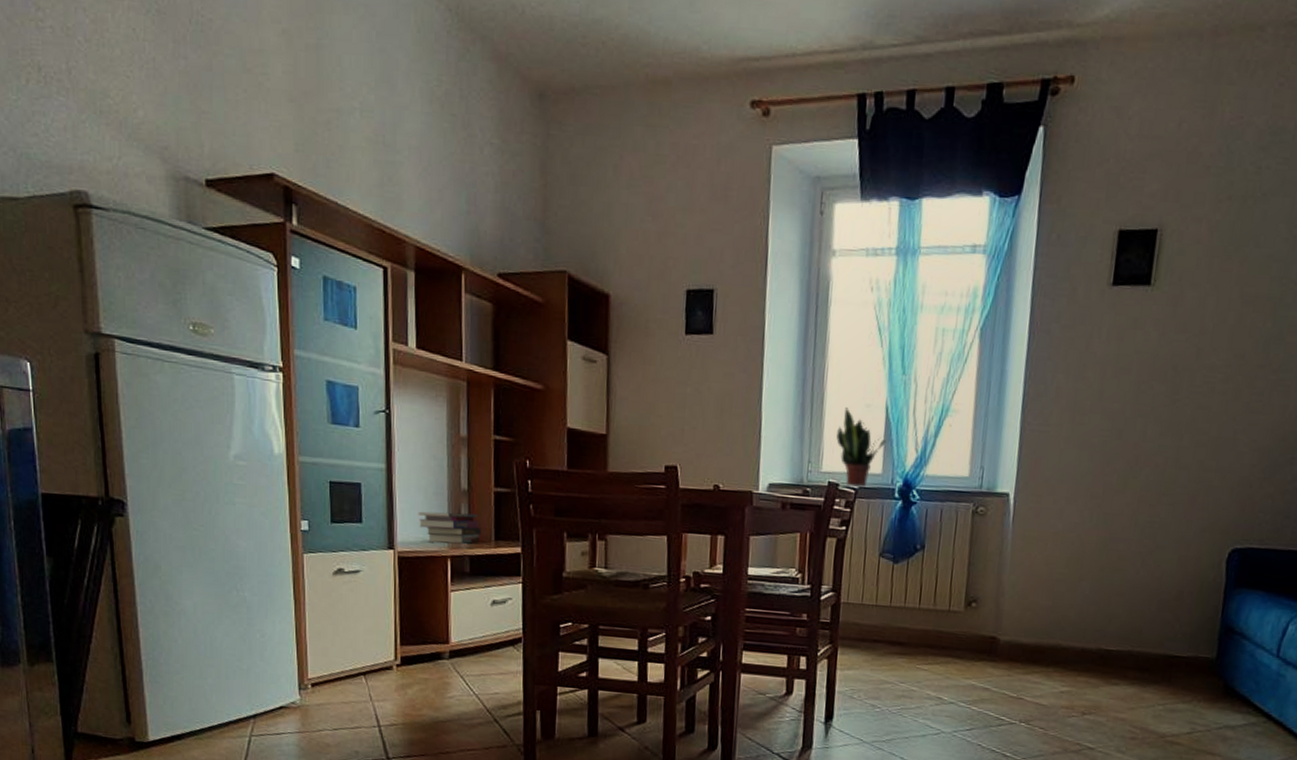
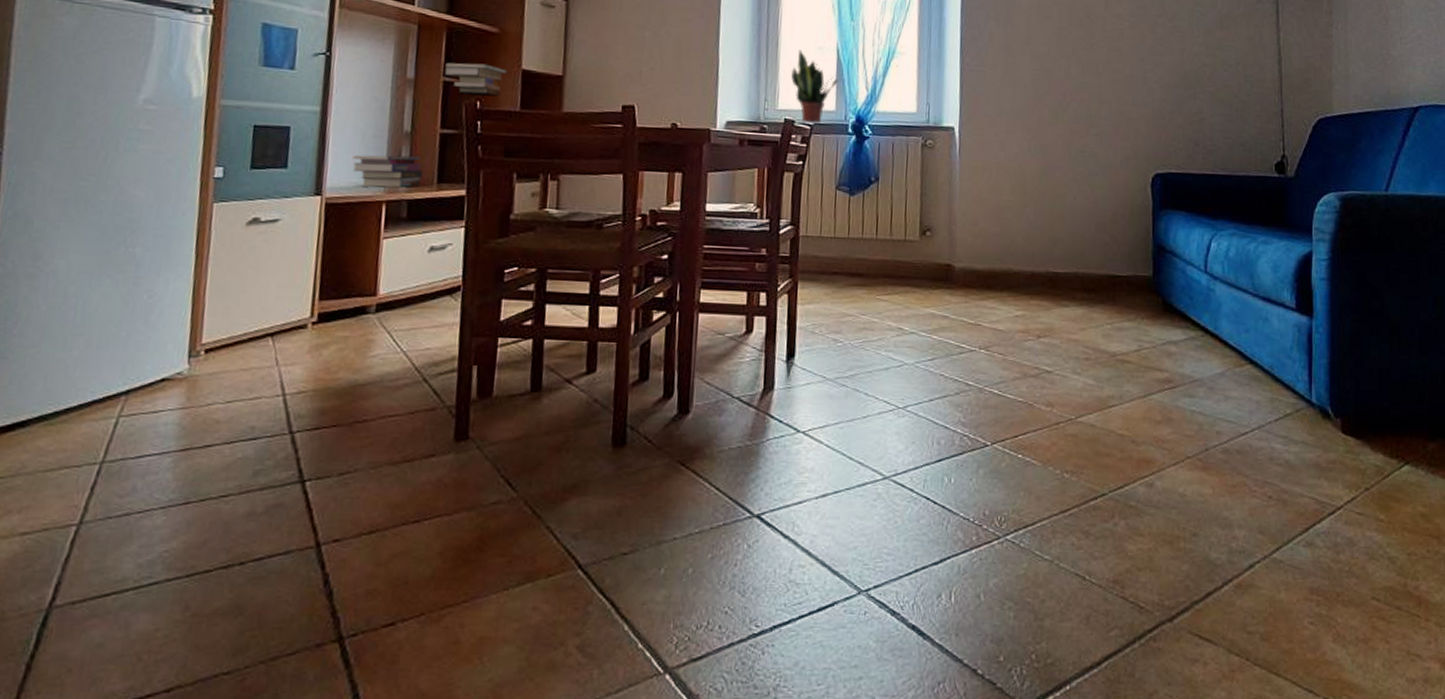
books: none [495,420,553,456] -> present [444,62,507,97]

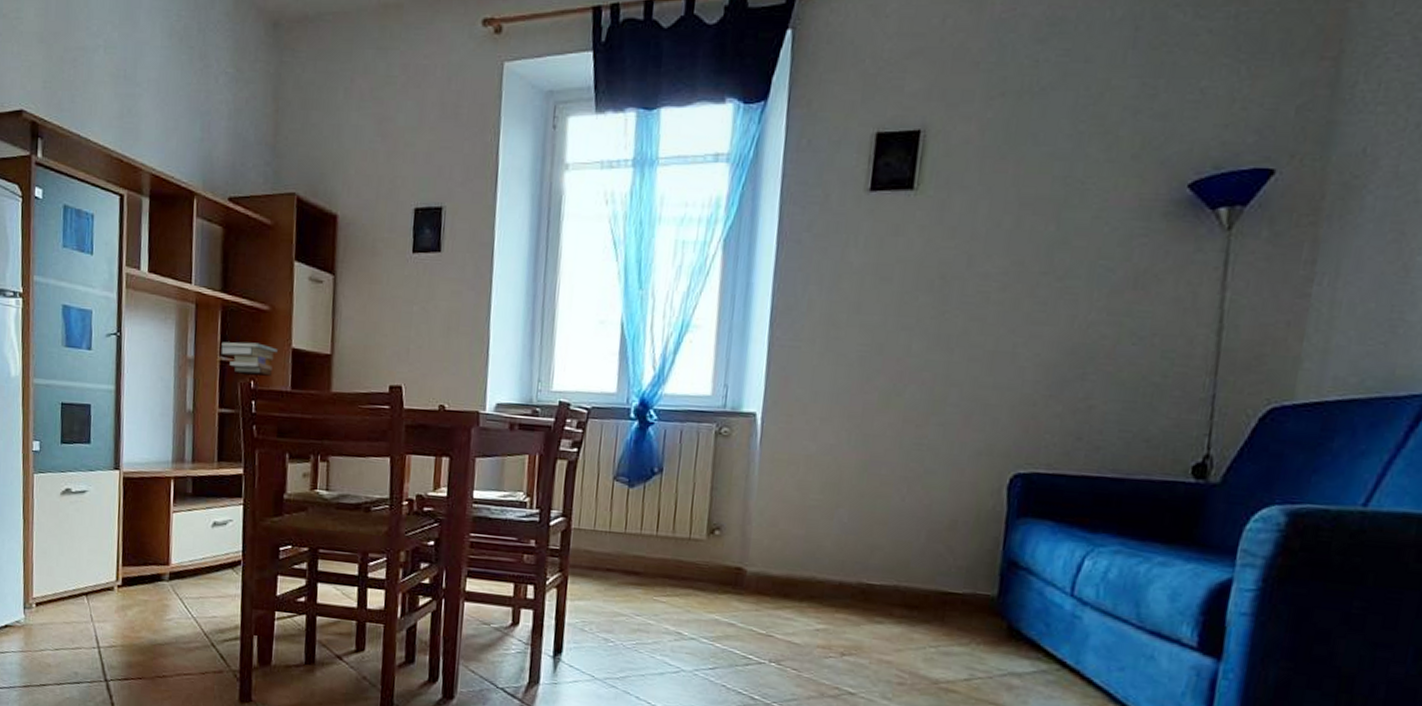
books: present [353,154,423,188] -> none [144,432,205,465]
potted plant: present [791,50,839,125] -> none [568,324,622,408]

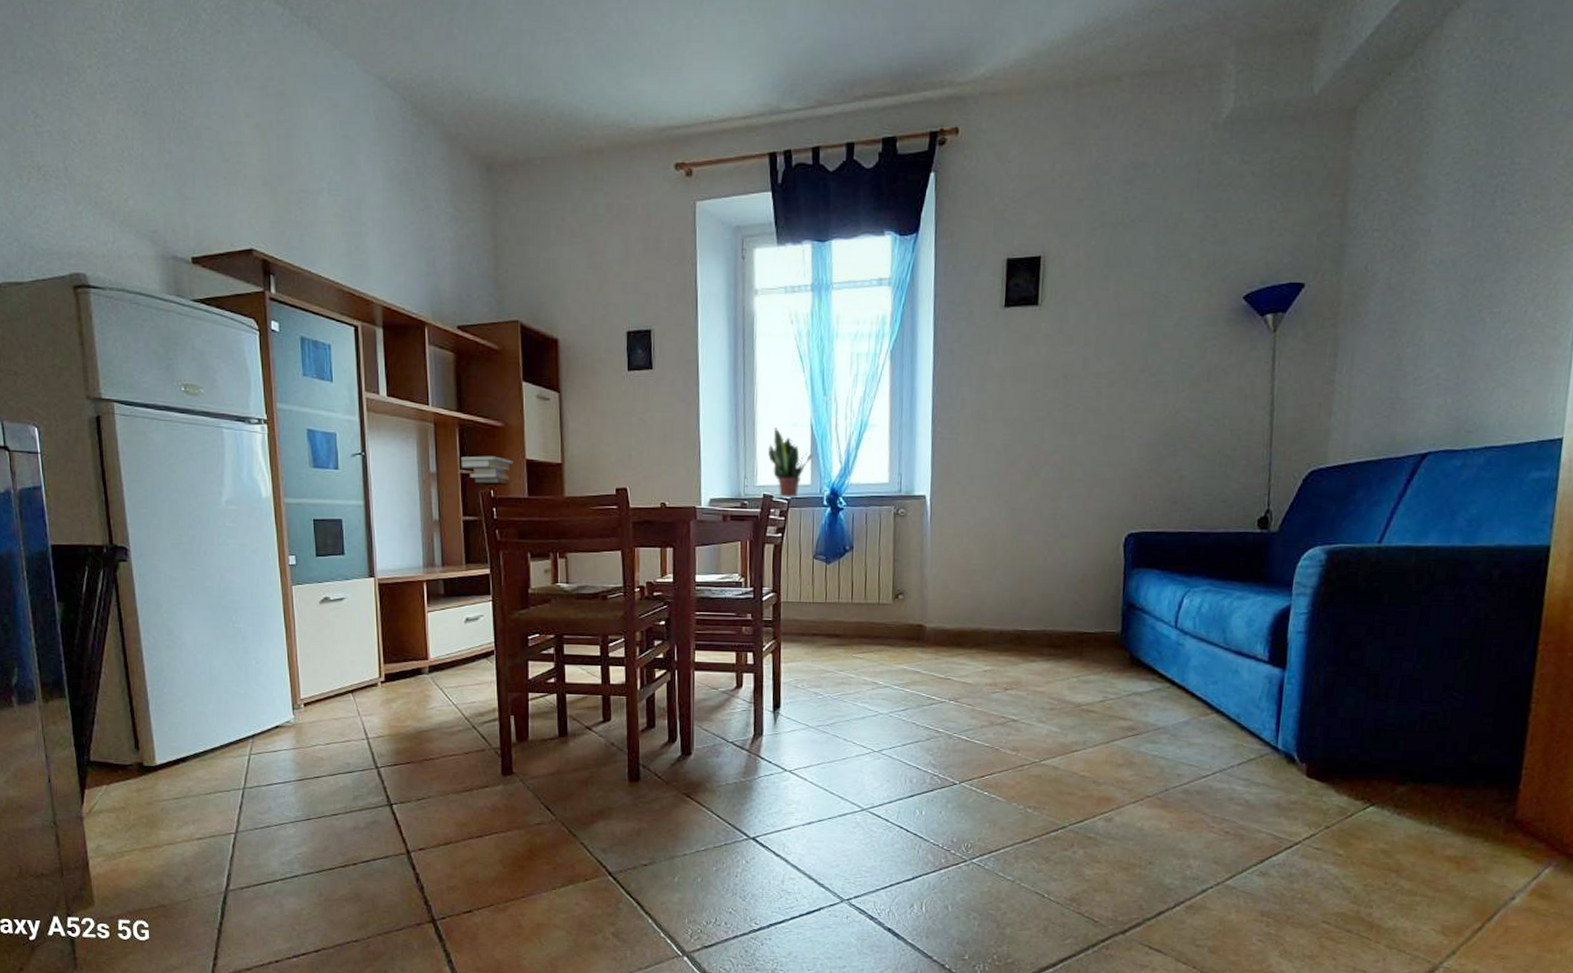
potted plant: none [568,324,622,408] -> present [768,428,813,499]

